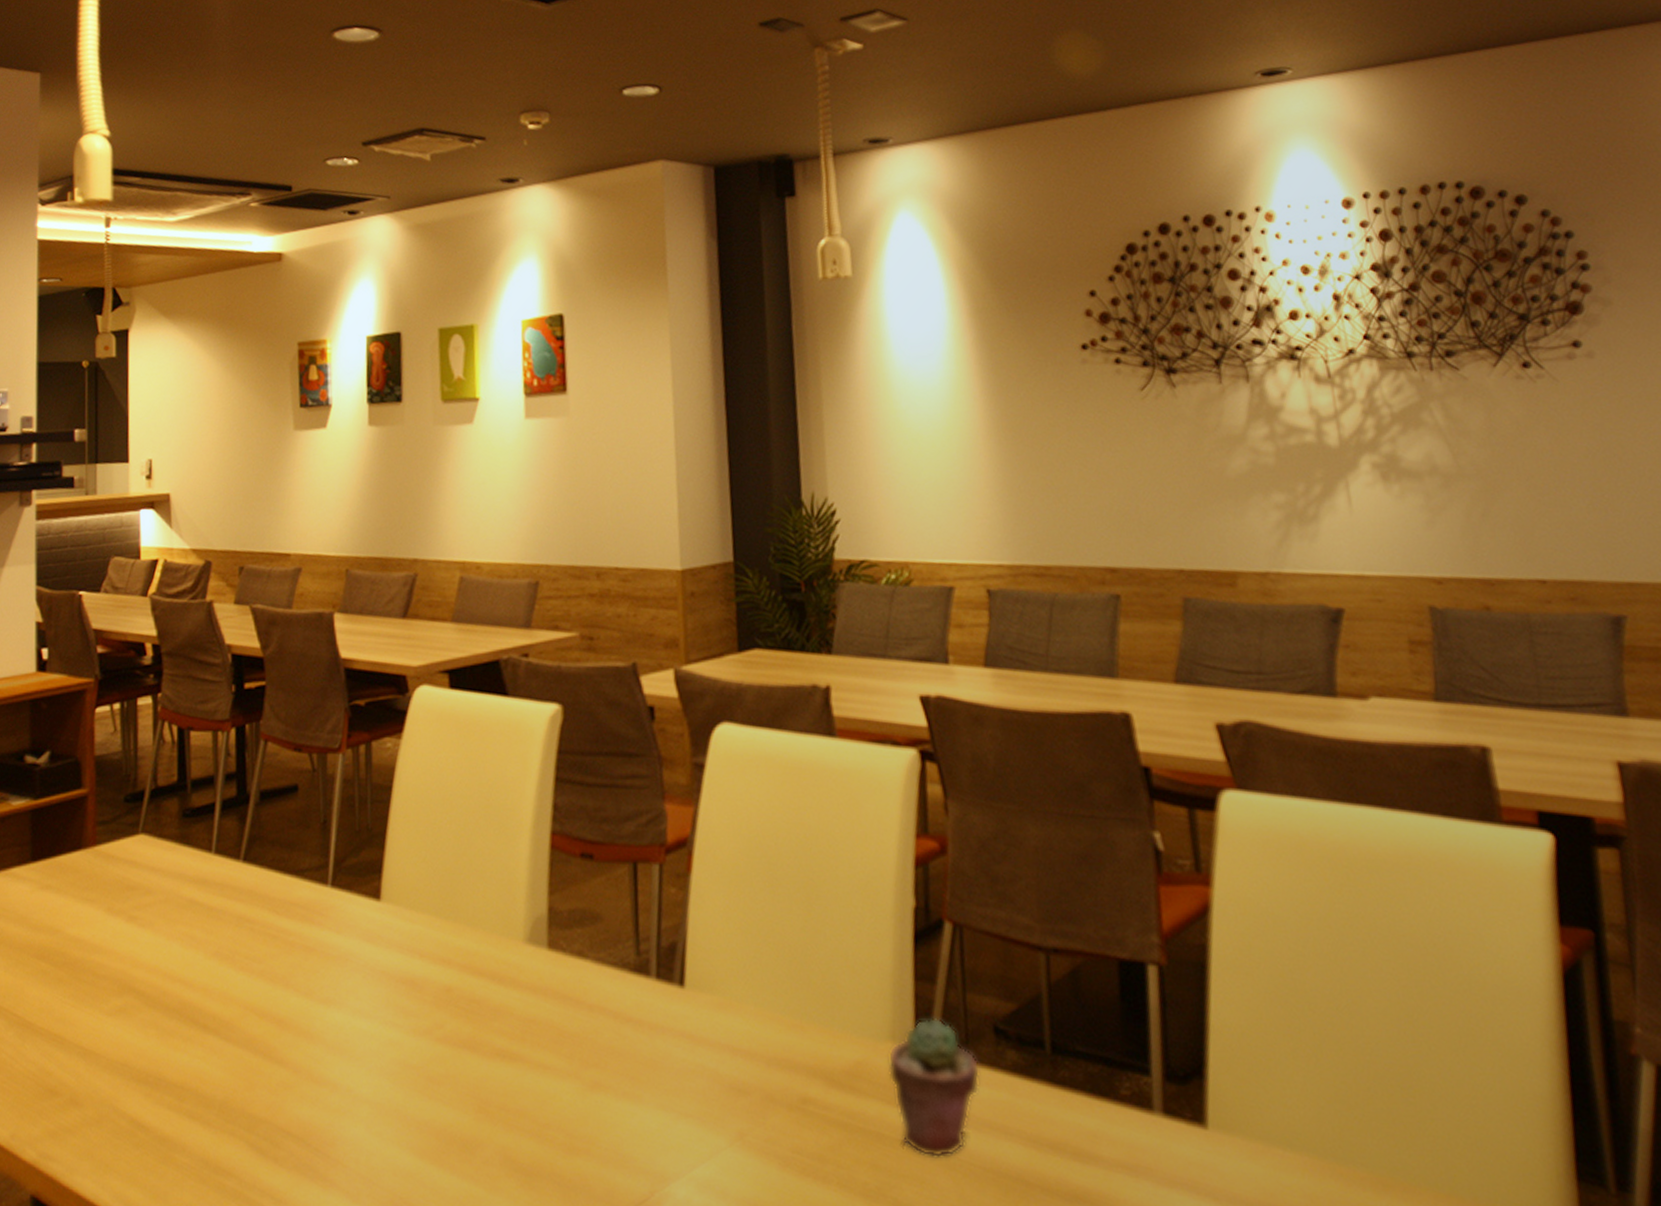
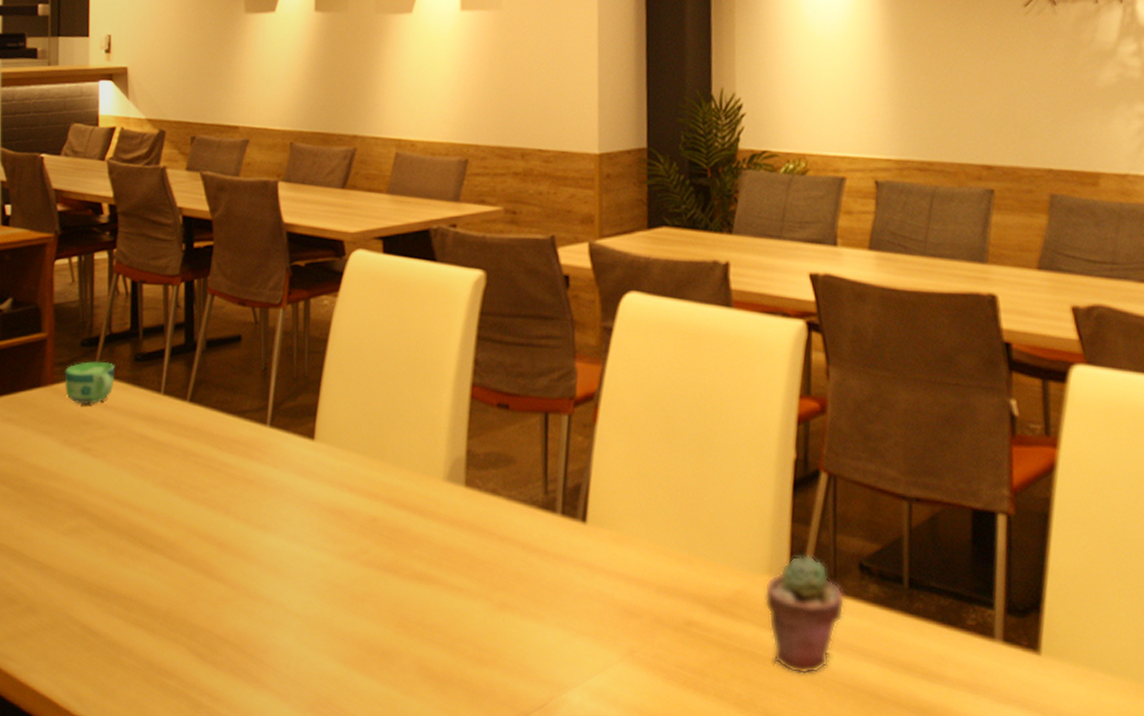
cup: none [107,818,161,868] -> present [64,361,115,405]

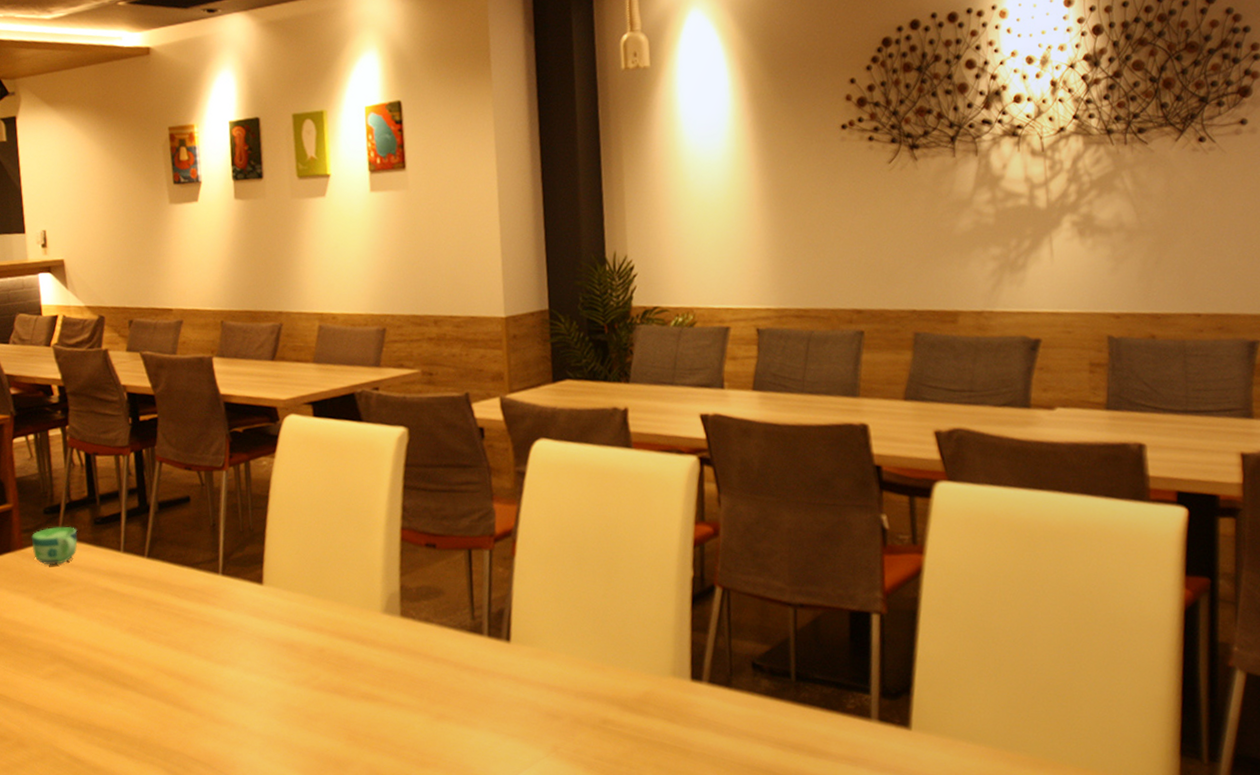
potted succulent: present [764,554,846,674] -> none [669,657,741,758]

